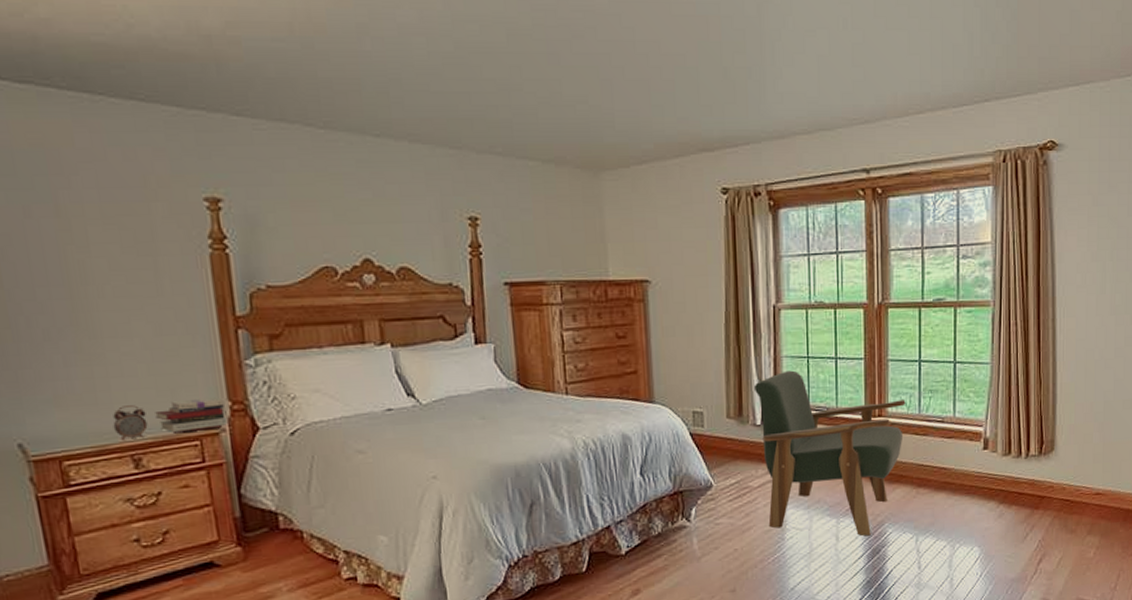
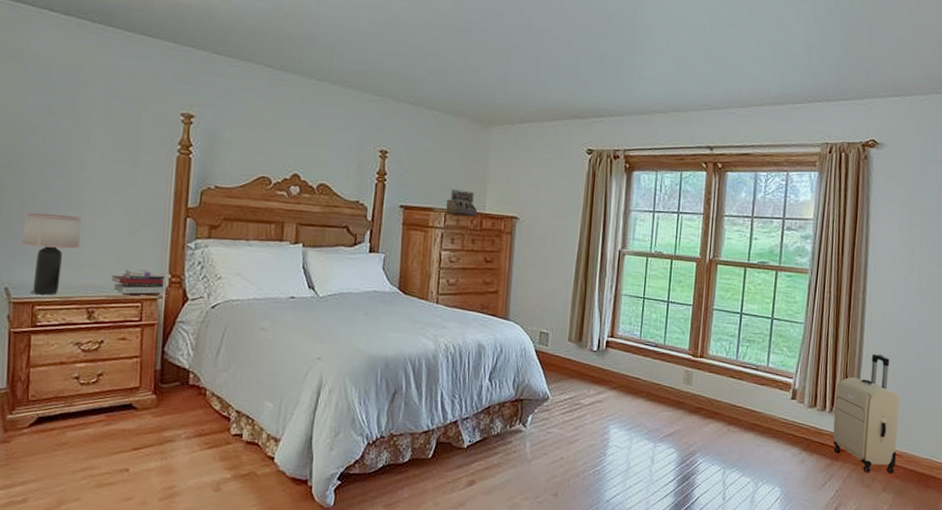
table lamp: none [23,344,106,447] -> present [20,212,82,295]
alarm clock: present [112,405,148,440] -> none [78,267,105,295]
jewelry box: none [560,255,600,287] -> present [446,189,478,217]
armchair: present [753,370,906,536] -> none [593,307,726,463]
suitcase: none [1030,387,1100,518] -> present [832,354,900,474]

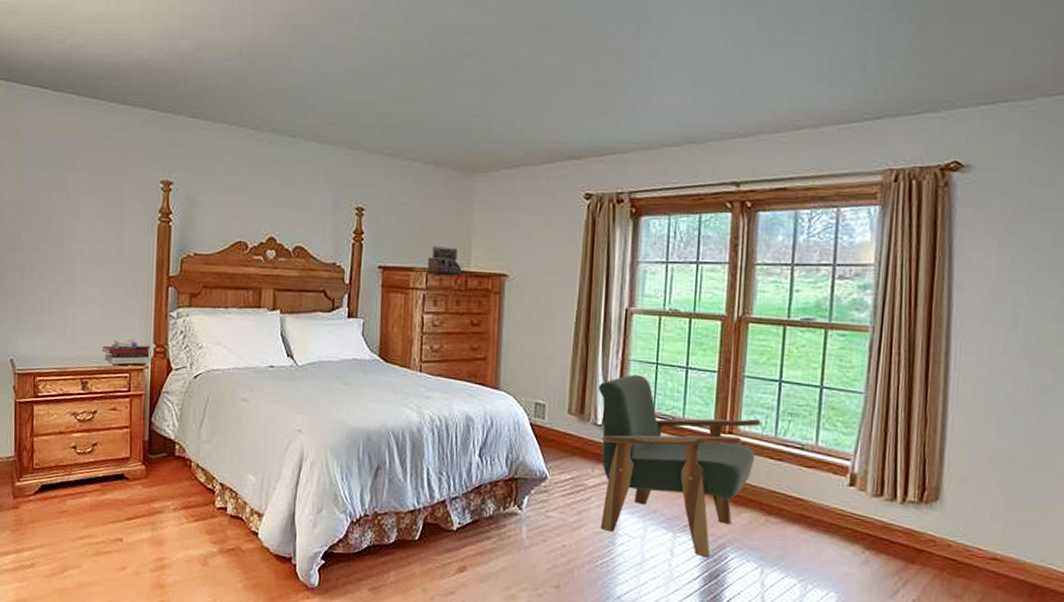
table lamp: present [20,212,82,295] -> none [22,285,75,366]
armchair: none [593,307,726,463] -> present [598,374,761,558]
suitcase: present [832,354,900,474] -> none [906,431,1001,584]

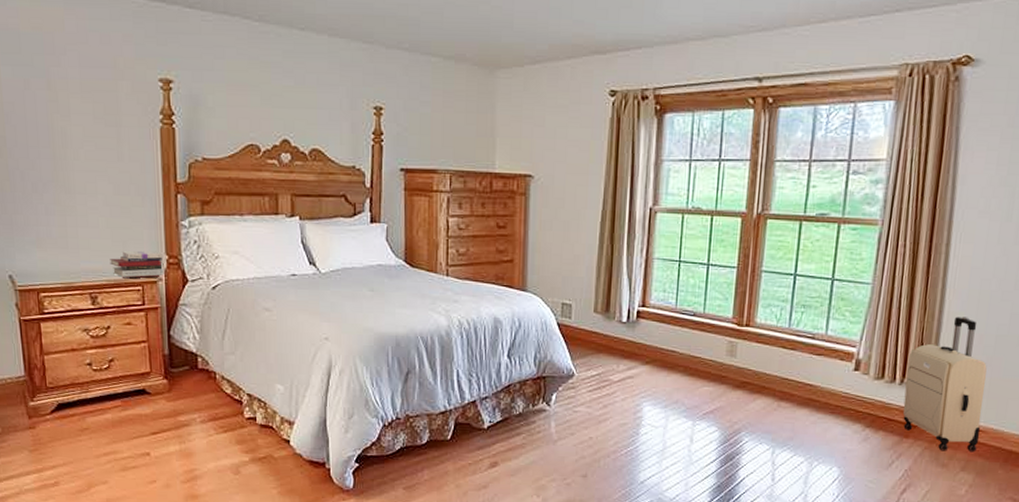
jewelry box: present [427,246,462,276] -> none [451,147,487,178]
armchair: present [598,374,761,558] -> none [622,272,776,442]
suitcase: none [906,431,1001,584] -> present [902,317,987,453]

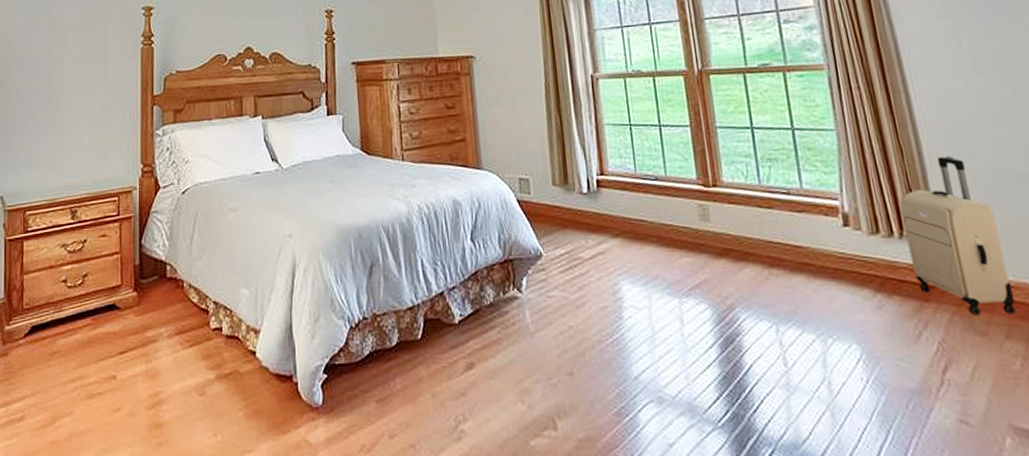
books: present [110,250,164,279] -> none [91,161,139,190]

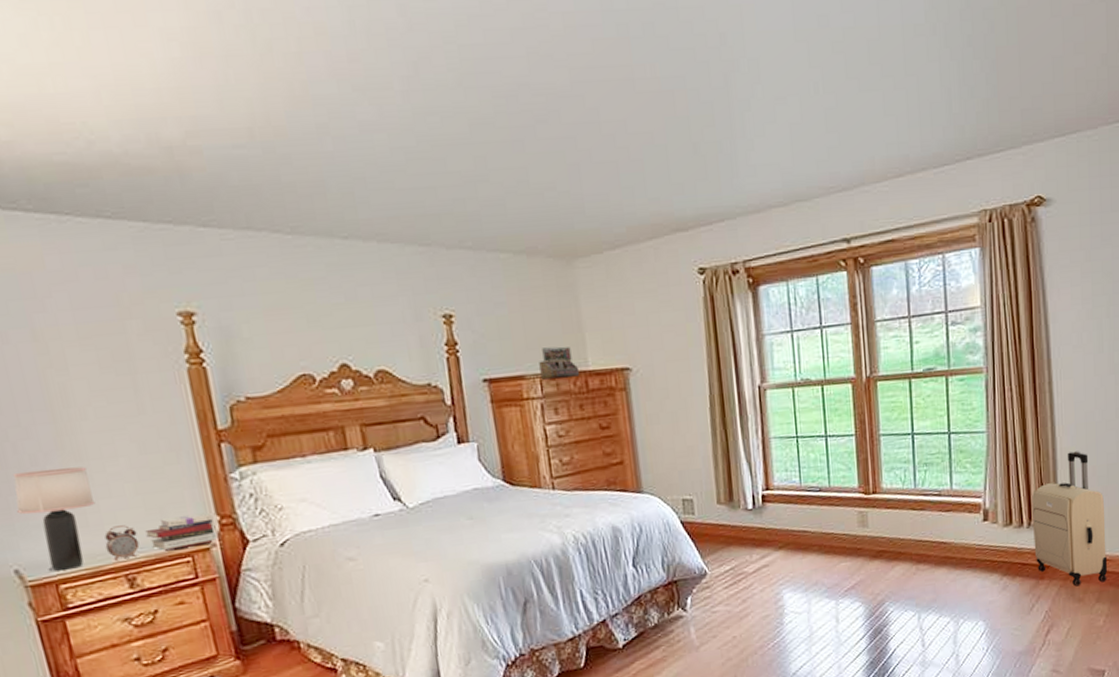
table lamp: none [13,118,63,200] -> present [12,466,96,571]
alarm clock: none [62,167,85,195] -> present [104,525,140,560]
books: none [91,161,139,190] -> present [145,513,218,551]
jewelry box: none [398,36,431,64] -> present [539,346,580,380]

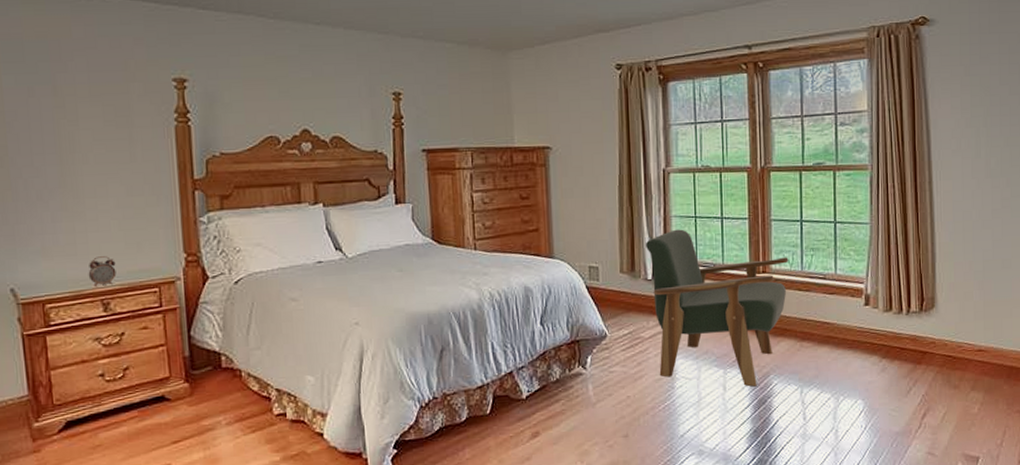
table lamp: present [12,466,96,571] -> none [20,203,85,292]
books: present [145,513,218,551] -> none [123,250,183,281]
jewelry box: present [539,346,580,380] -> none [472,125,507,153]
armchair: none [743,451,901,617] -> present [645,229,789,387]
suitcase: present [1031,451,1108,587] -> none [910,246,983,374]

